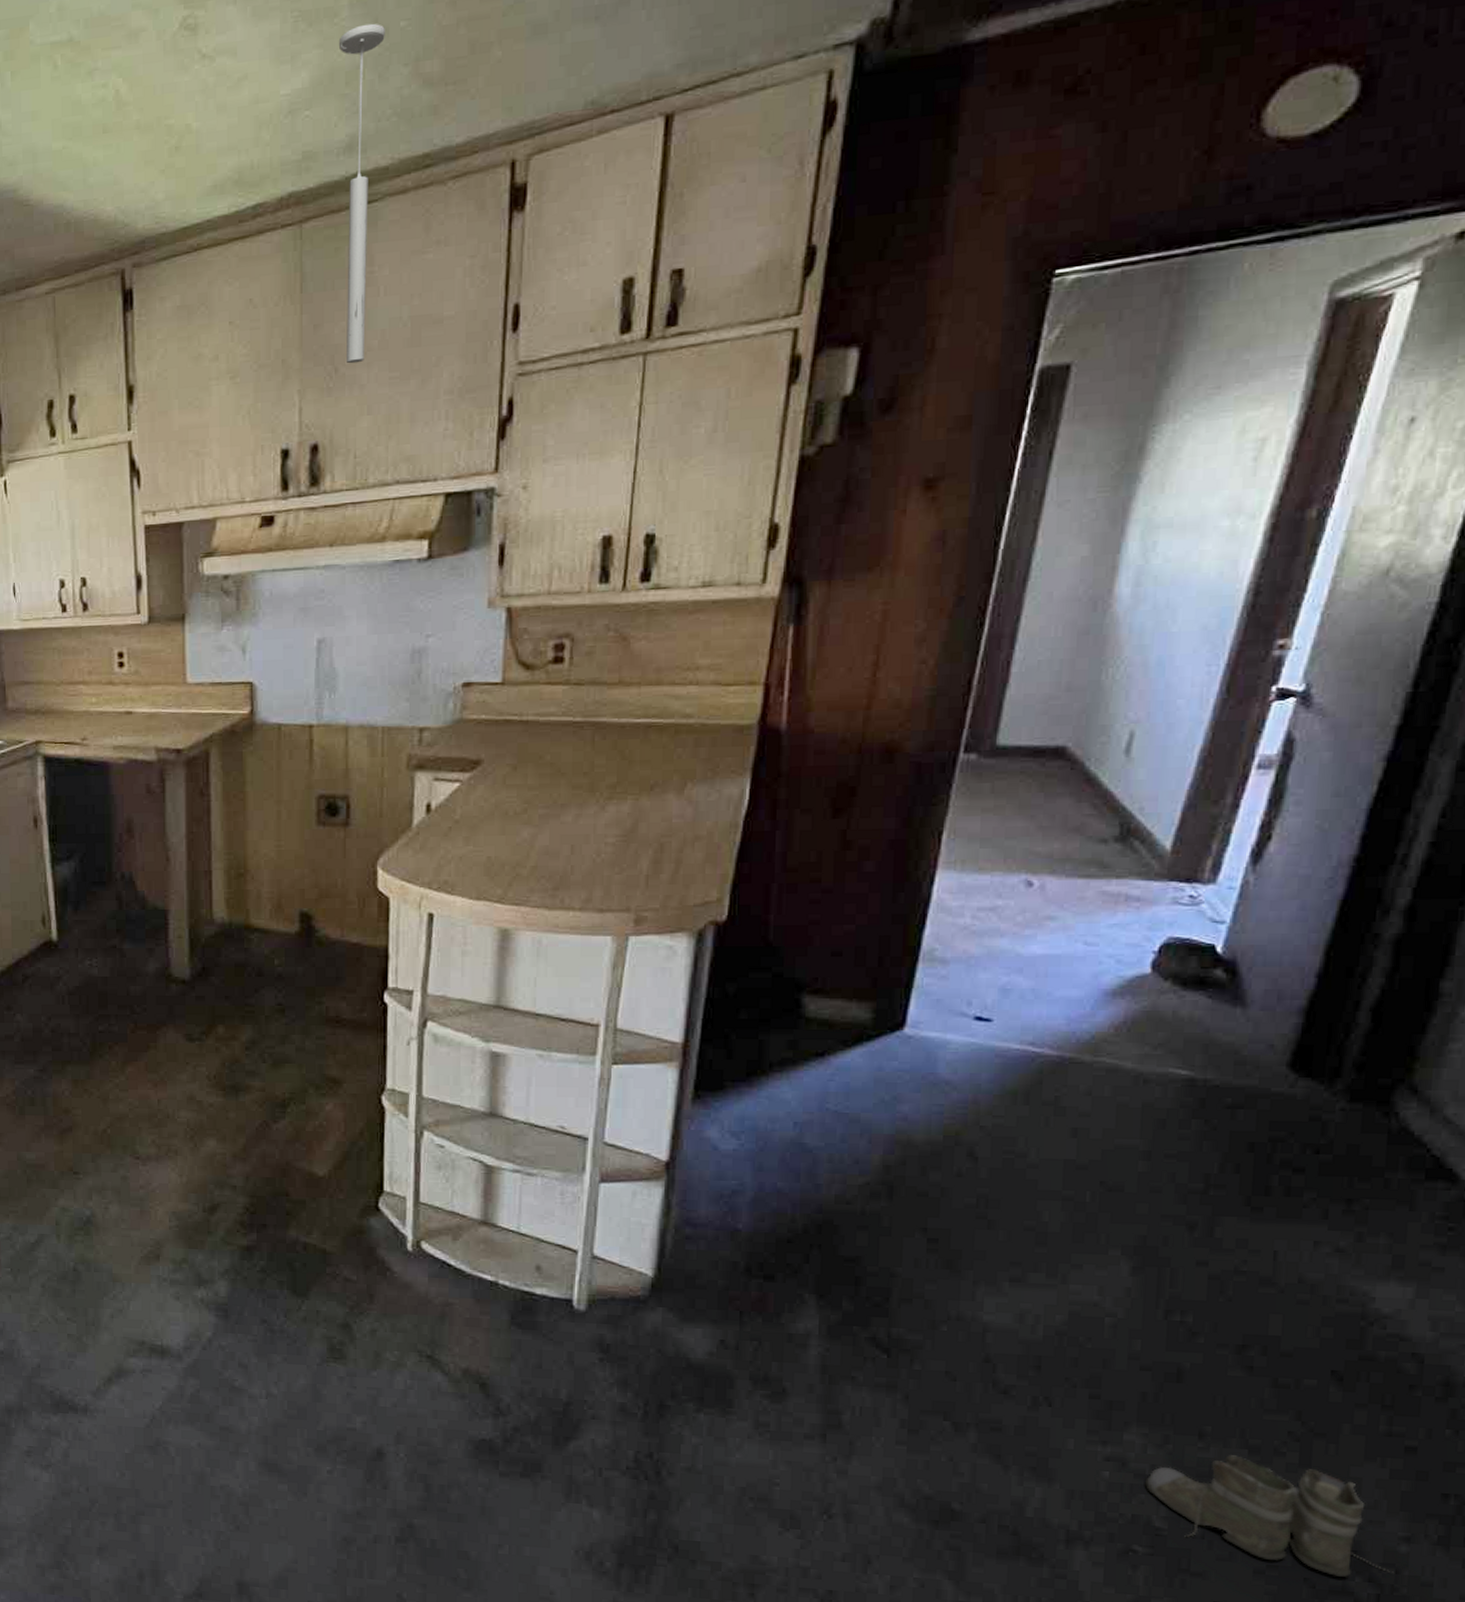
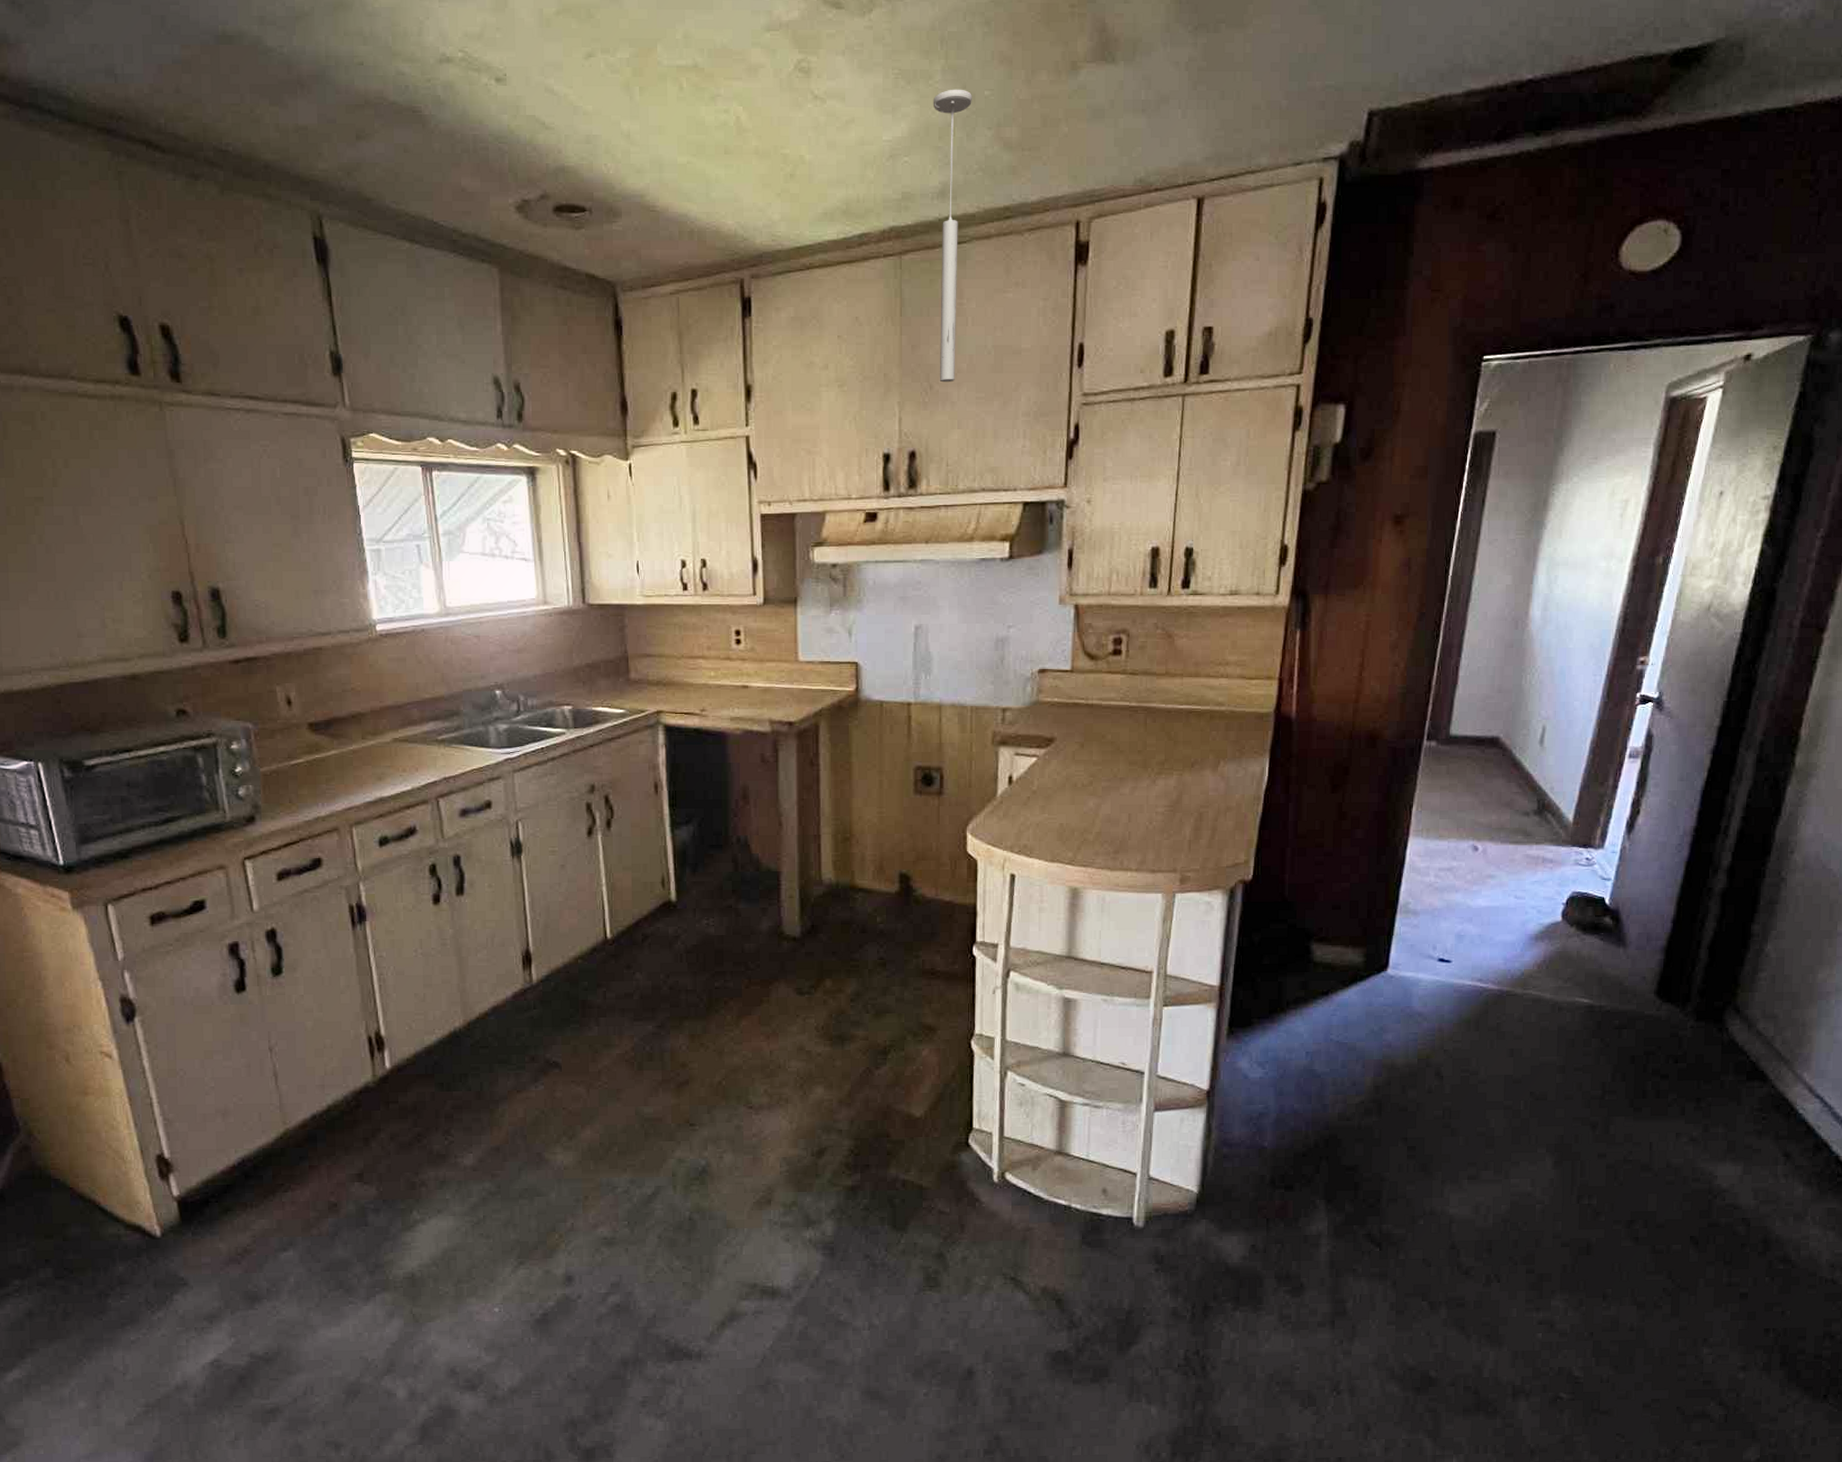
boots: present [1144,1455,1393,1577] -> none [1566,1311,1735,1403]

